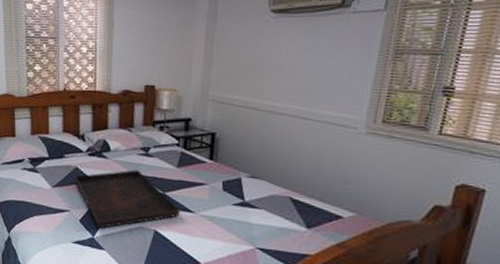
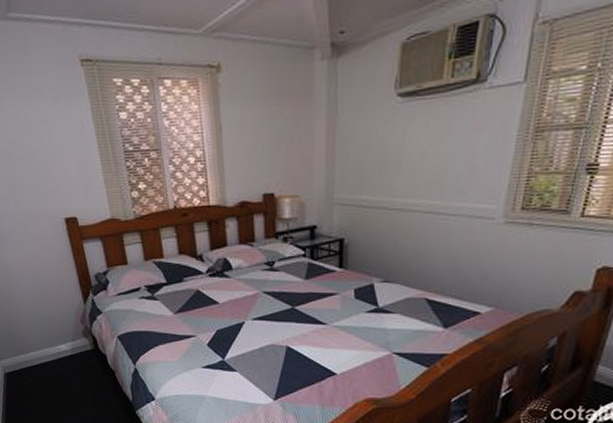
serving tray: present [74,169,180,229] -> none [197,286,312,351]

